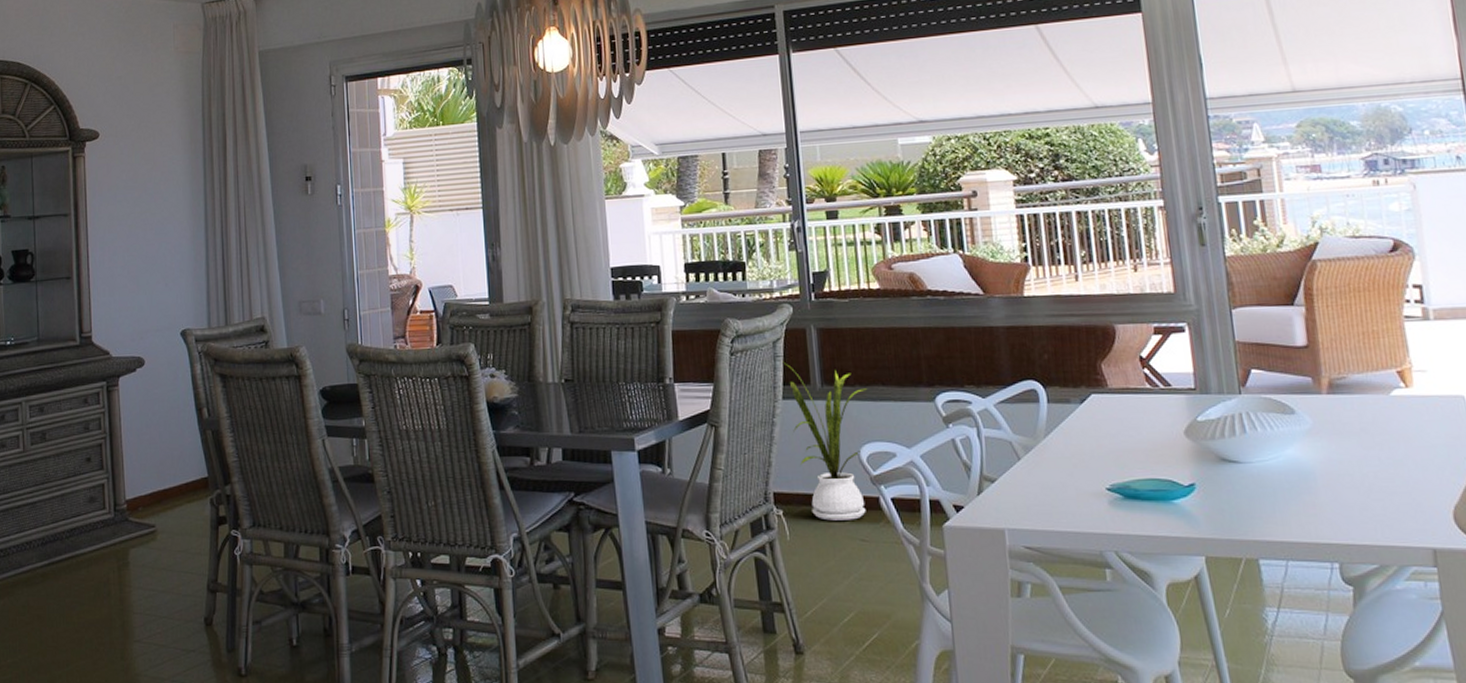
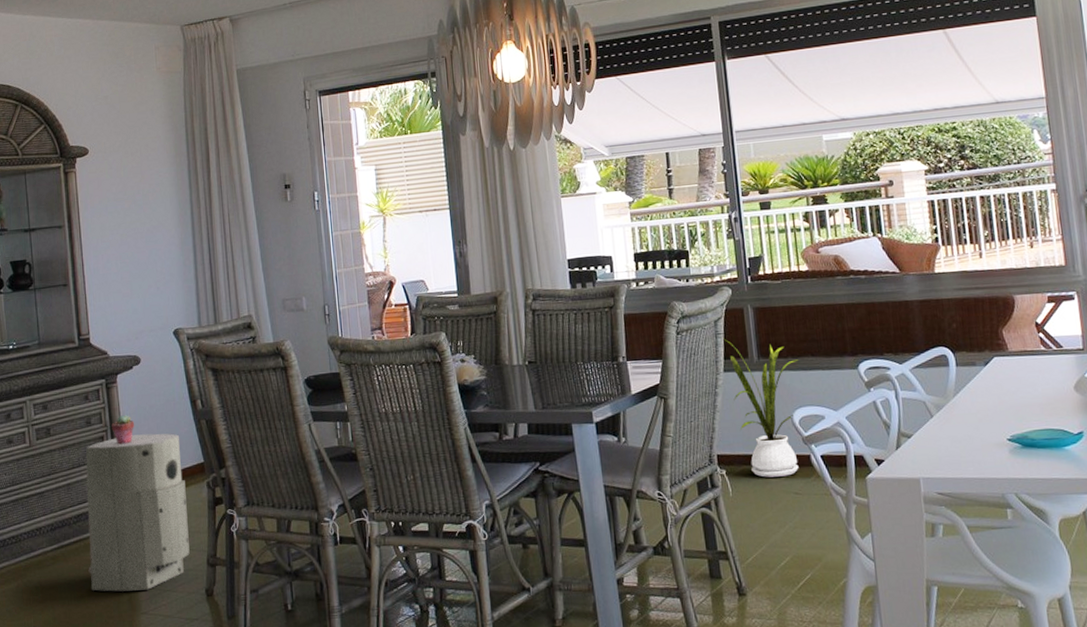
air purifier: none [80,443,189,616] -> present [86,433,190,592]
potted succulent: none [111,420,136,454] -> present [111,414,135,445]

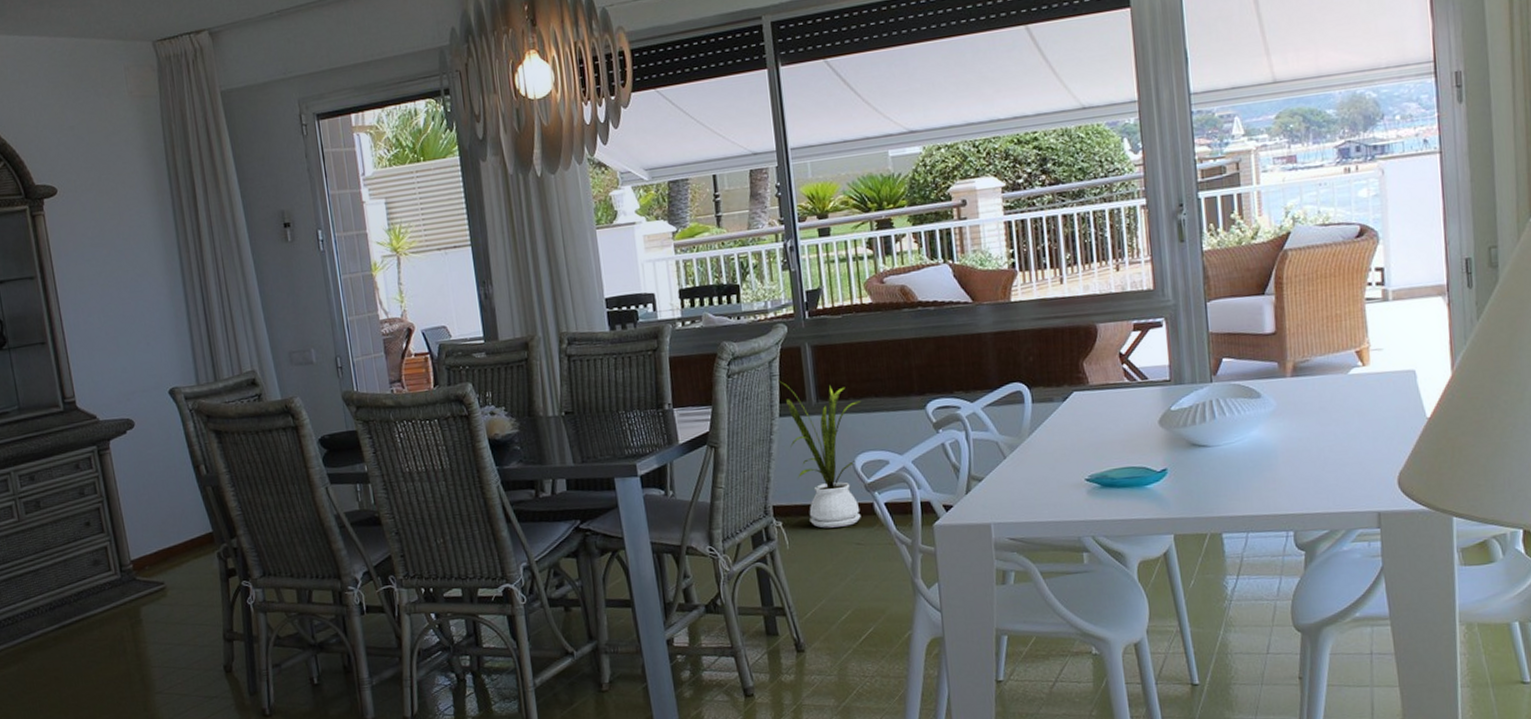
air purifier: present [86,433,190,592] -> none [81,502,204,672]
potted succulent: present [111,414,135,445] -> none [107,483,134,516]

